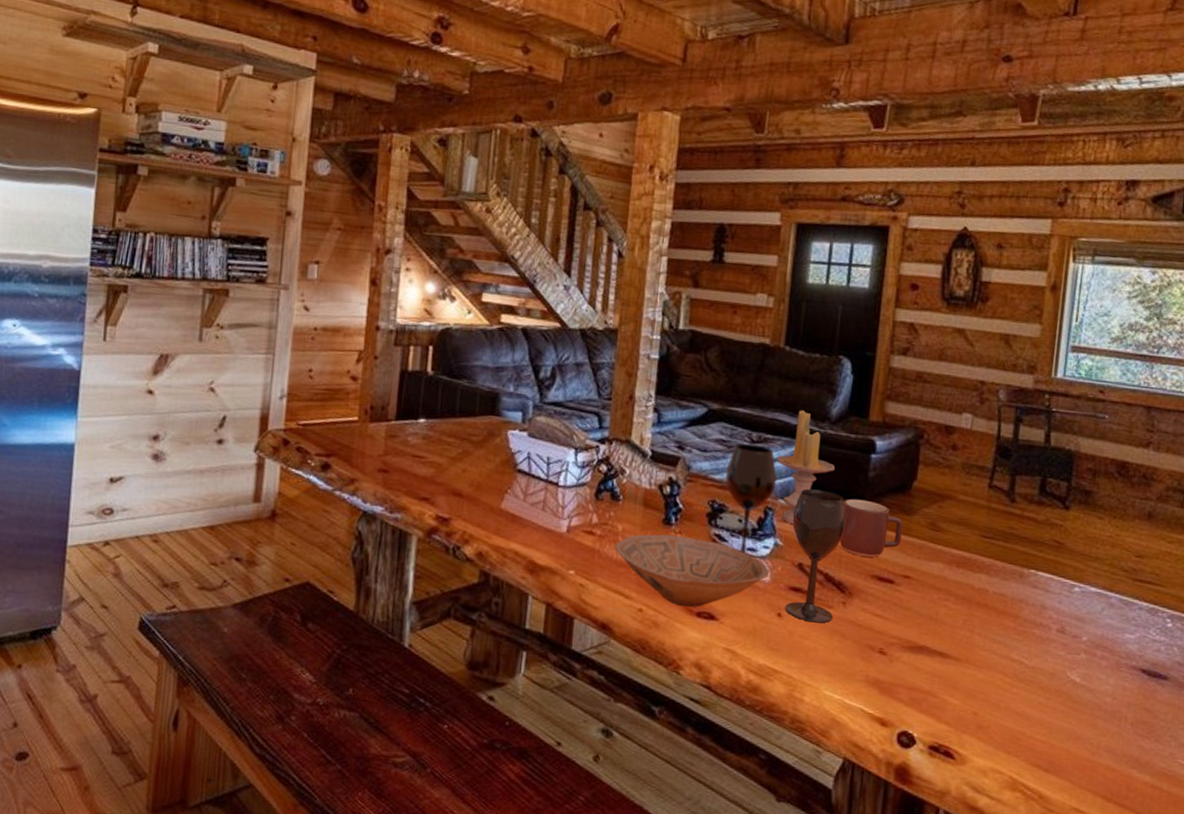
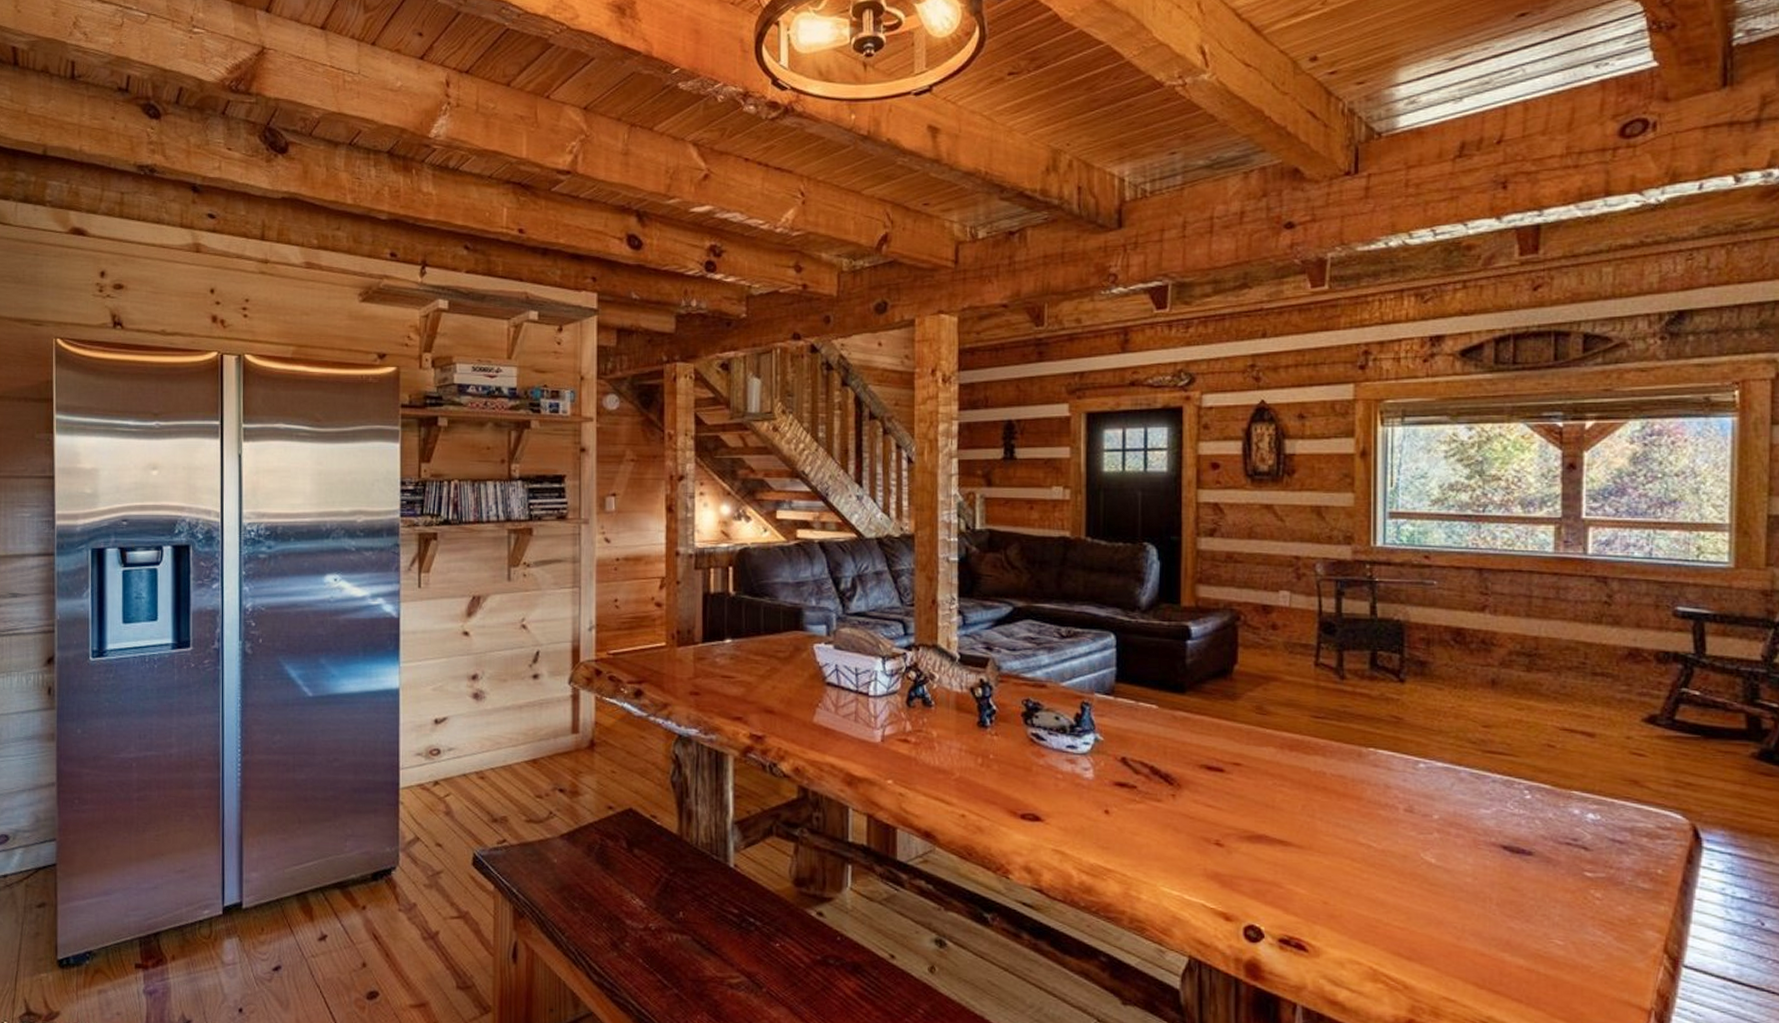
bowl: present [615,534,769,608] -> none [931,737,1092,810]
wineglass: present [725,443,777,554] -> none [1036,639,1091,751]
candle: present [776,410,836,525] -> none [1089,601,1151,719]
wine glass: present [785,489,846,624] -> none [1110,681,1166,818]
mug: present [839,498,903,558] -> none [1161,687,1228,746]

